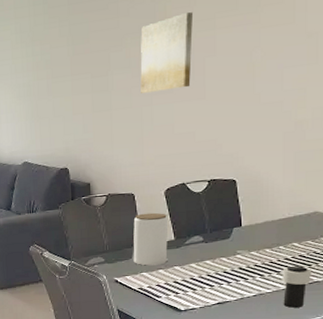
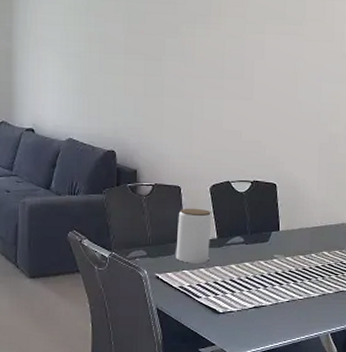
wall art: present [140,11,193,93] -> none [193,11,245,86]
cup: present [282,265,312,308] -> none [312,274,339,316]

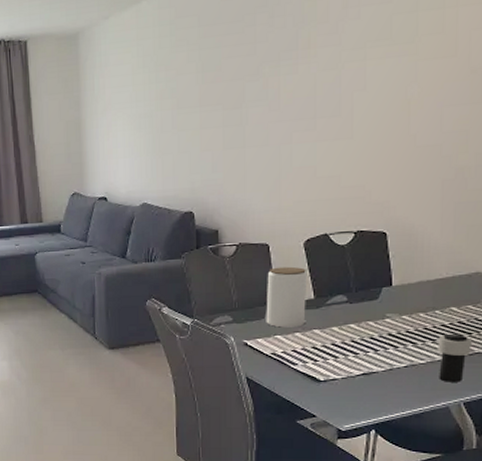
cup: none [312,274,339,316] -> present [438,333,473,382]

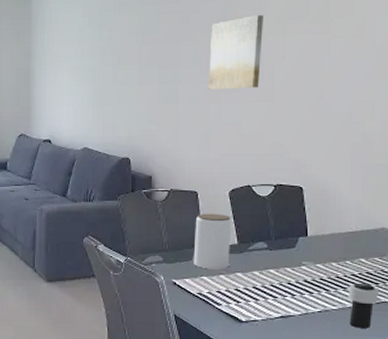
wall art: none [279,39,340,130] -> present [209,14,263,89]

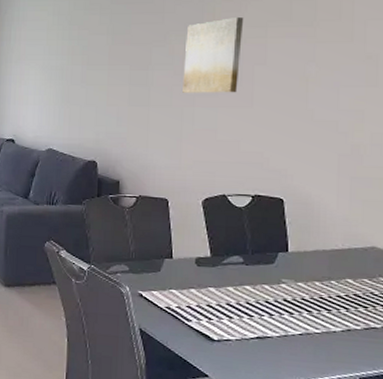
jar: present [193,213,232,270] -> none [162,222,205,284]
cup: present [348,282,380,328] -> none [333,305,369,356]

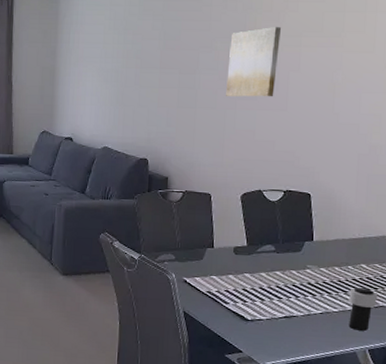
cup: none [333,305,369,356] -> present [348,287,378,331]

